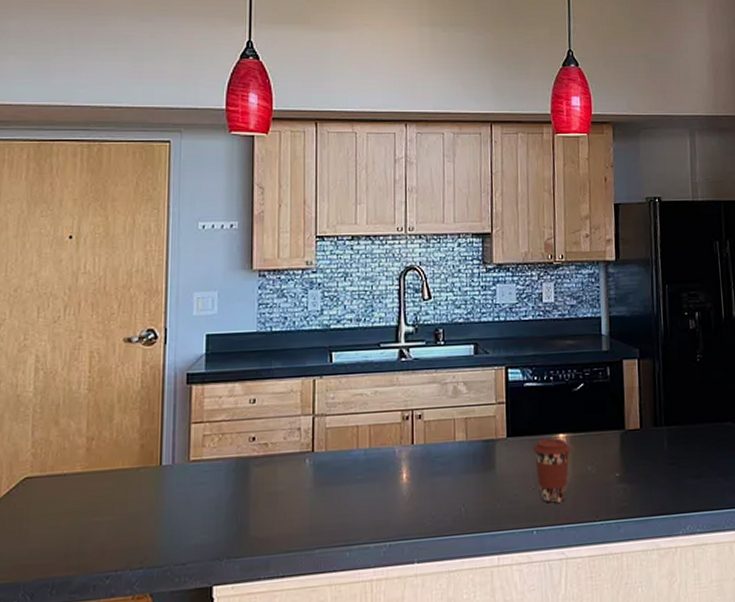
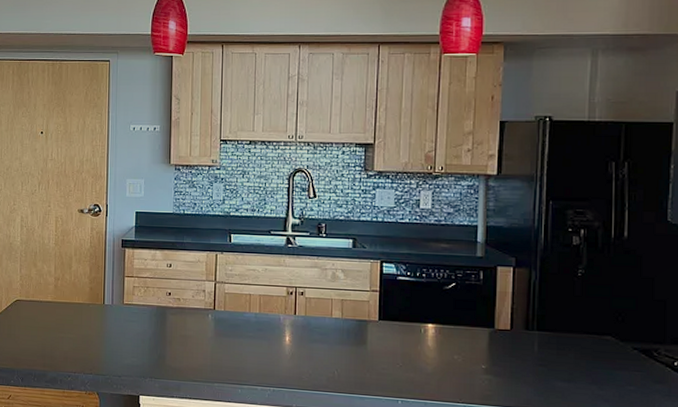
coffee cup: present [533,438,572,503] -> none [402,326,439,381]

